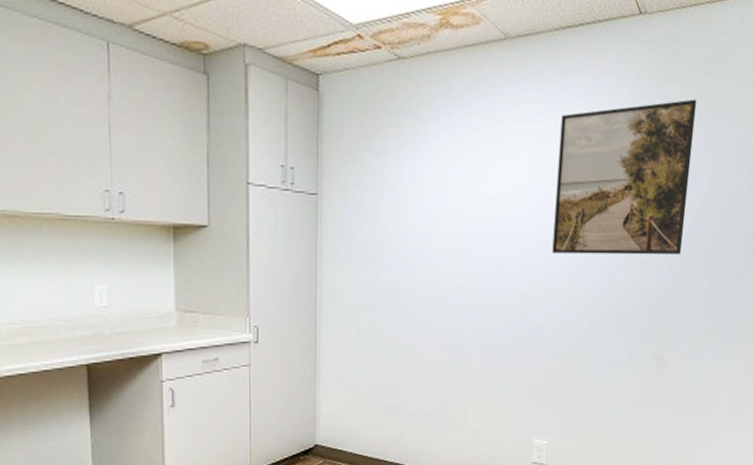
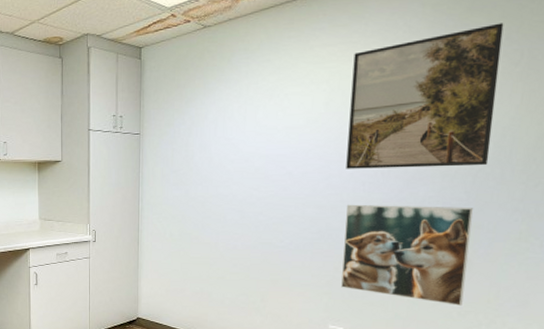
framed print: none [546,295,669,409] -> present [341,204,474,306]

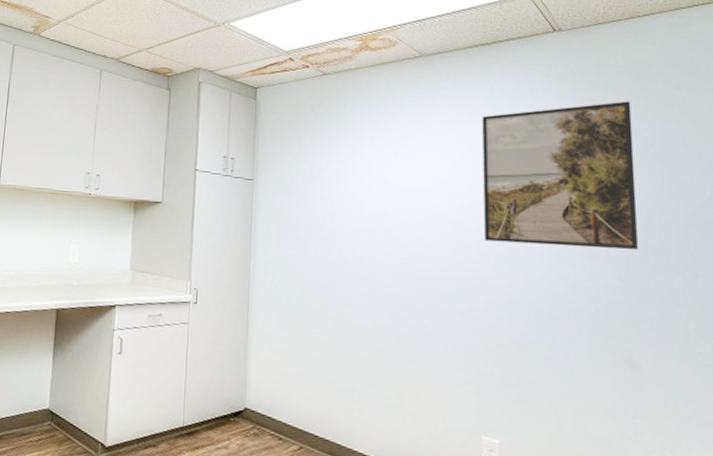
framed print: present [341,204,474,306] -> none [490,282,637,421]

